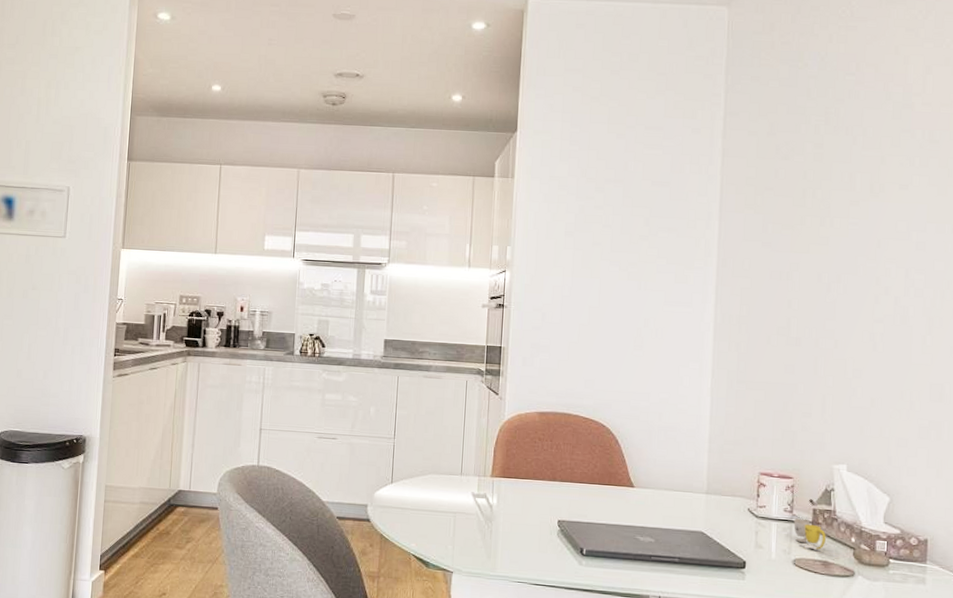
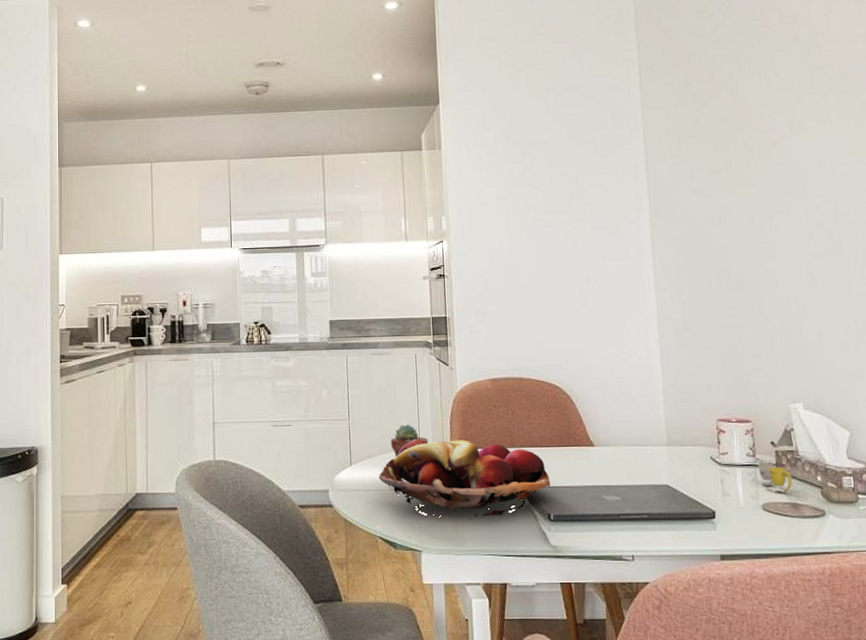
fruit basket: none [418,464,587,546] -> present [379,439,551,517]
potted succulent: none [433,448,471,480] -> present [391,424,428,458]

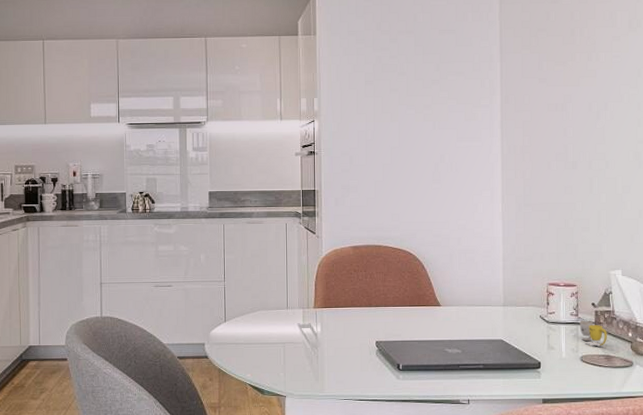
fruit basket: present [379,439,551,517] -> none [250,299,401,367]
potted succulent: present [391,424,428,458] -> none [262,286,295,315]

